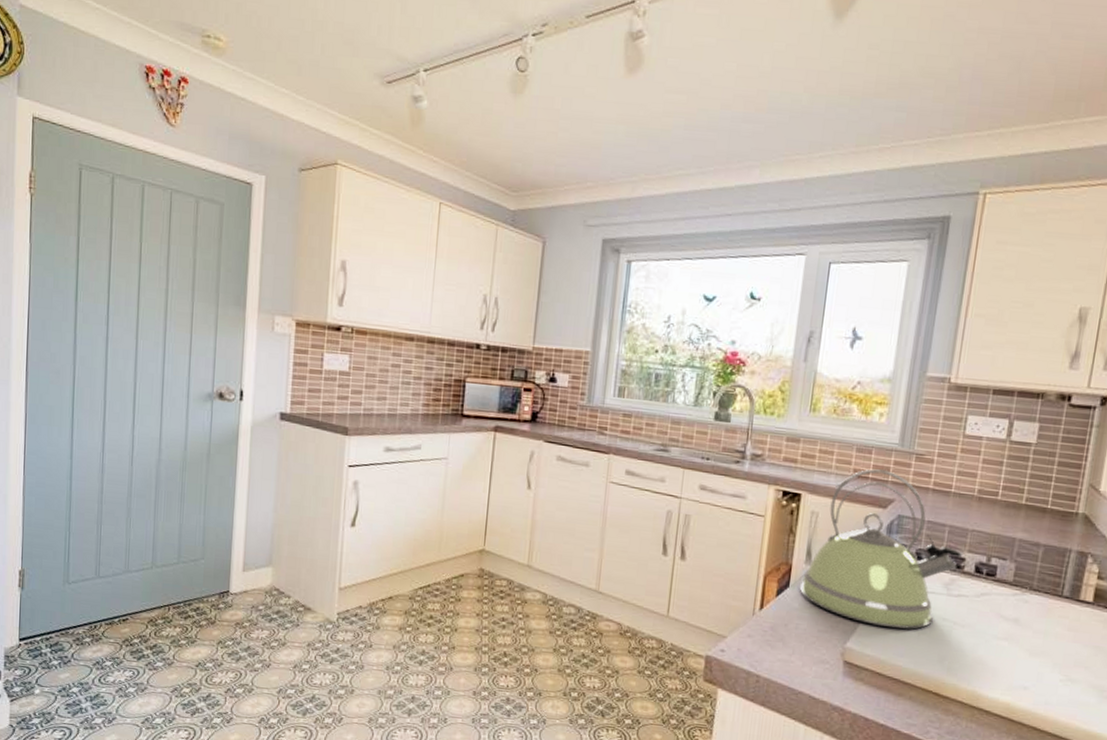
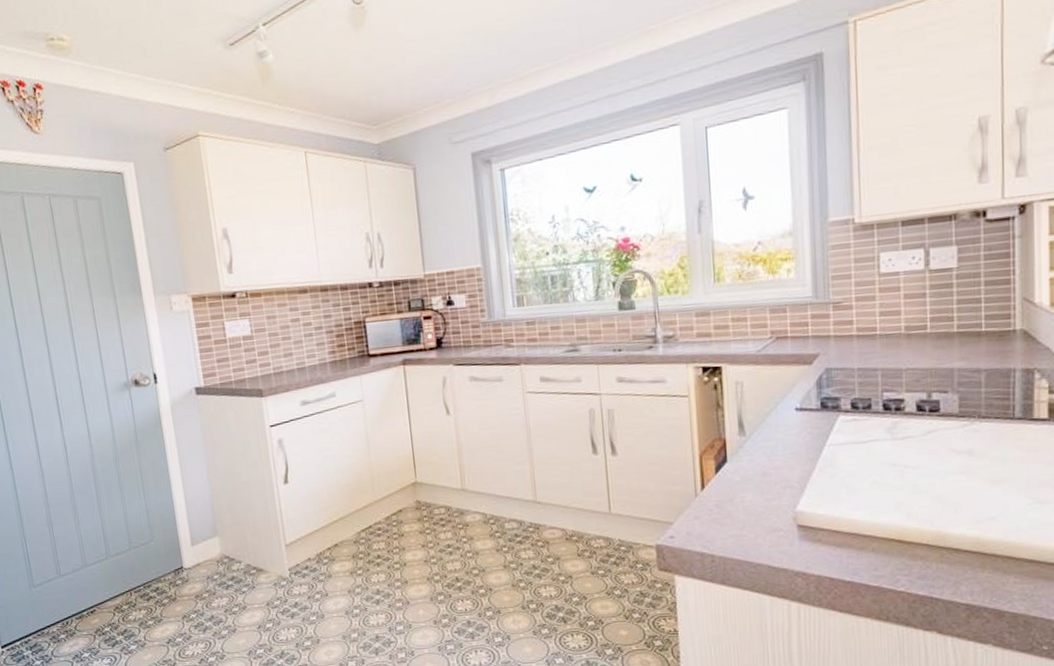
kettle: present [799,469,963,629] -> none [737,325,901,484]

